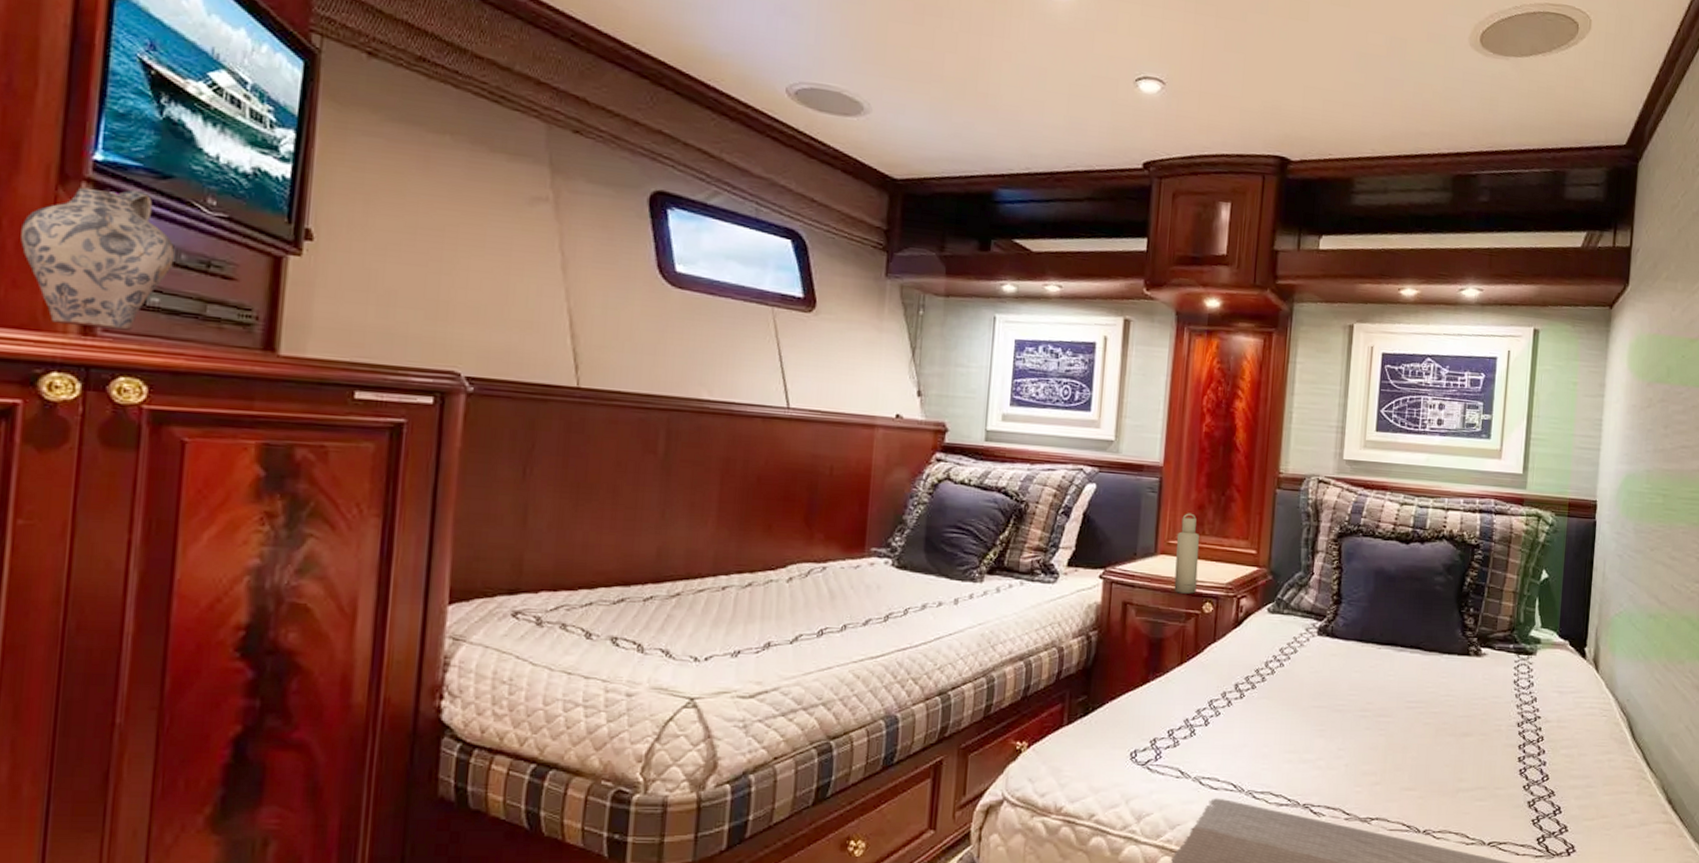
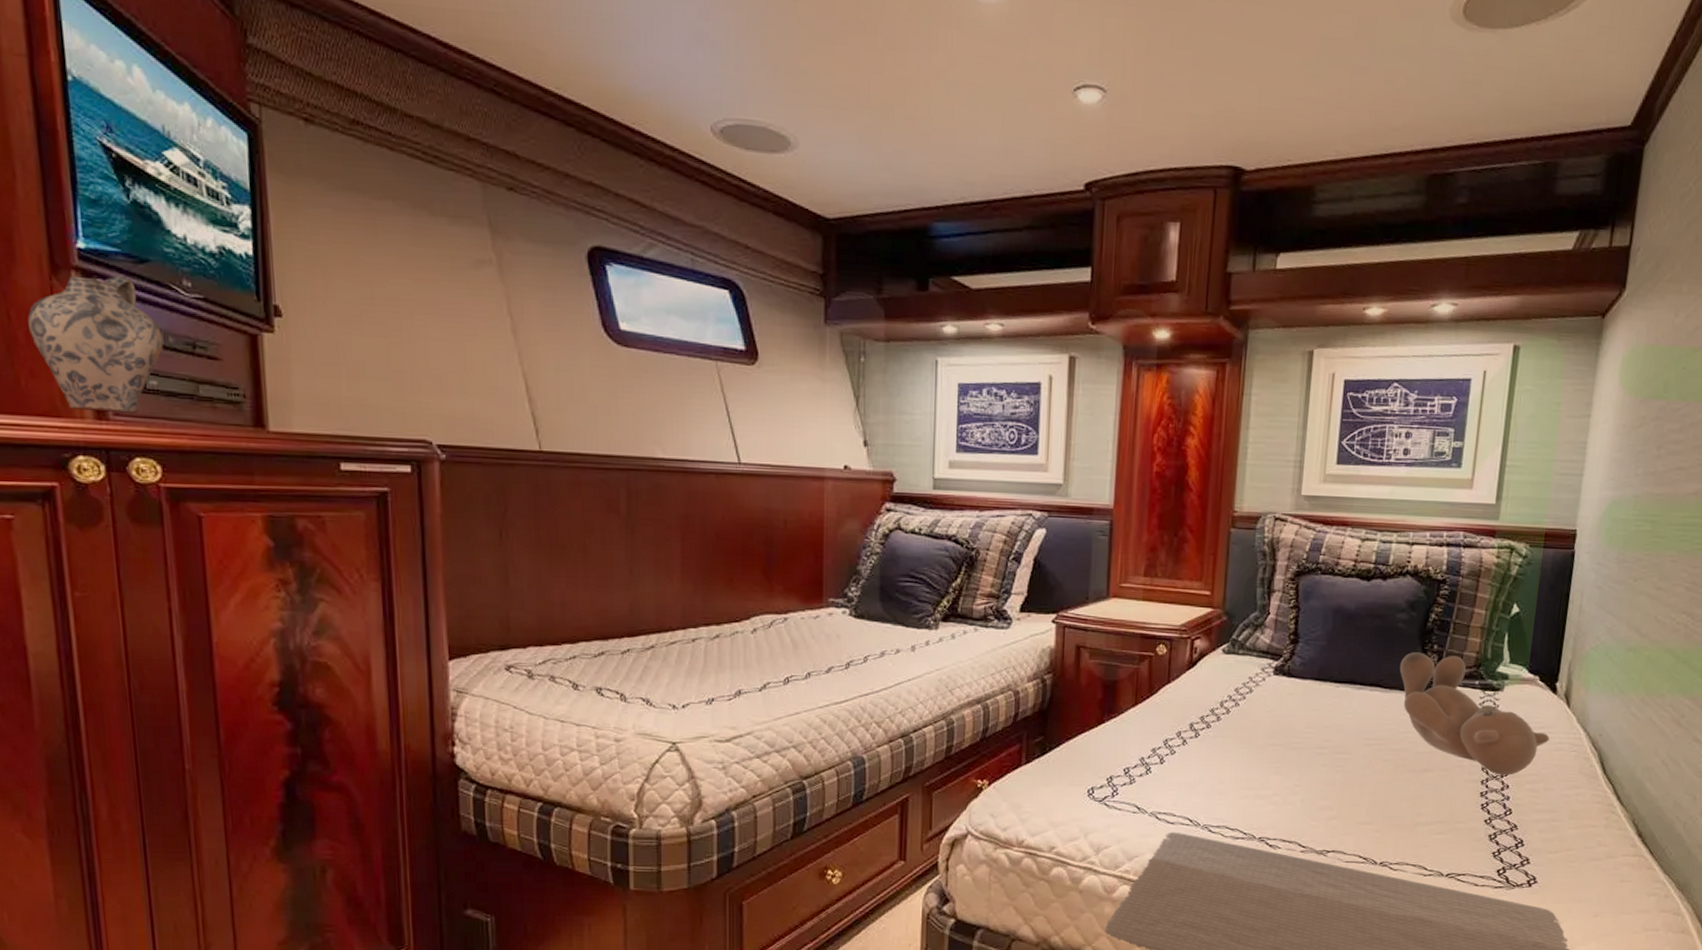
bottle: present [1174,513,1200,594] -> none [1127,555,1152,636]
teddy bear: none [1438,615,1581,740] -> present [1399,652,1550,775]

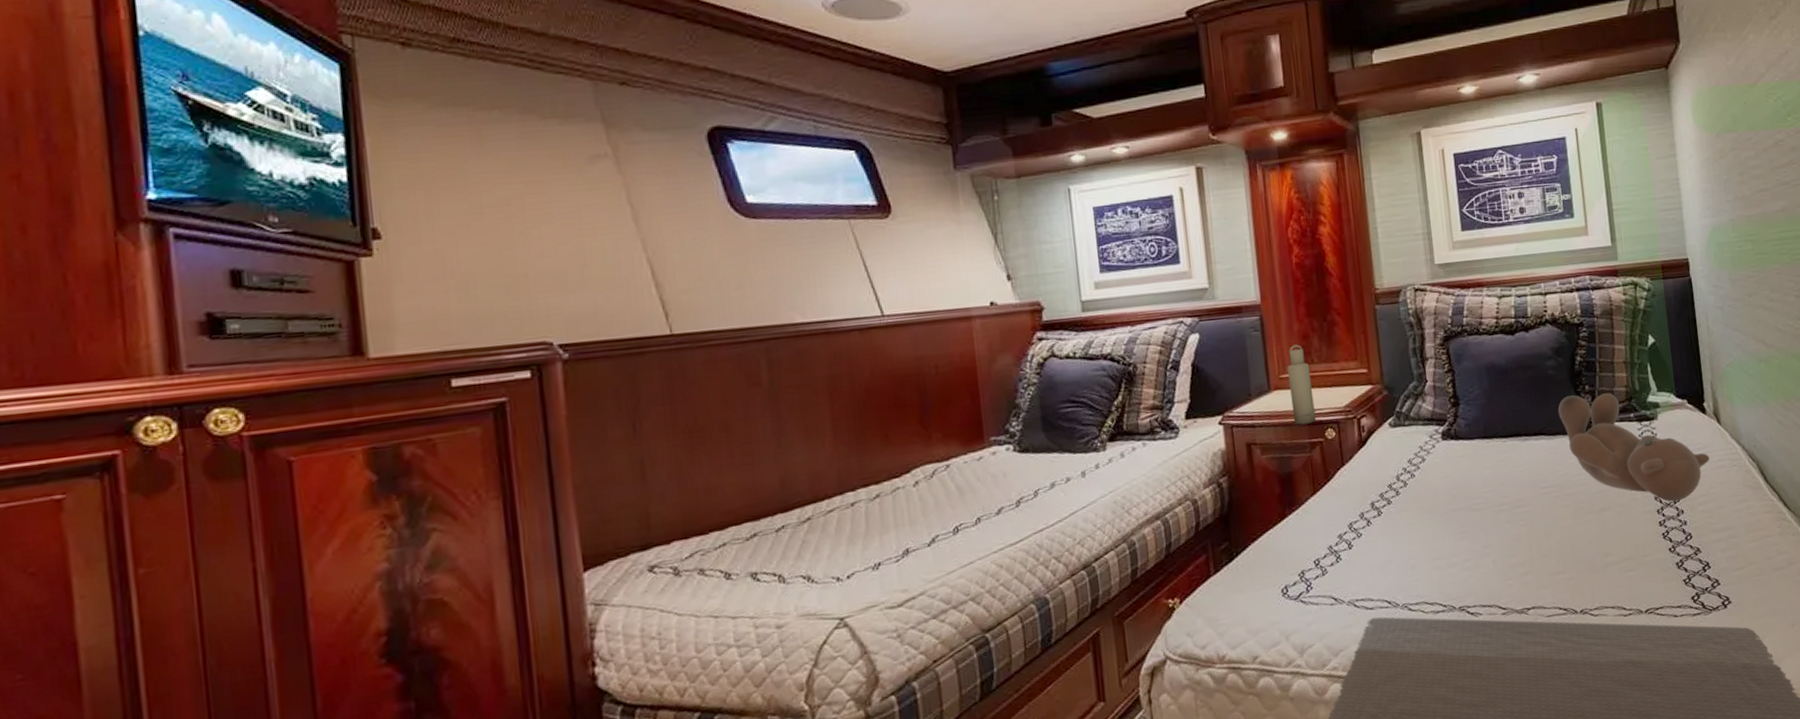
ceramic jug: present [28,276,164,414] -> none [88,222,247,368]
bottle: none [1127,555,1152,636] -> present [1287,344,1316,425]

